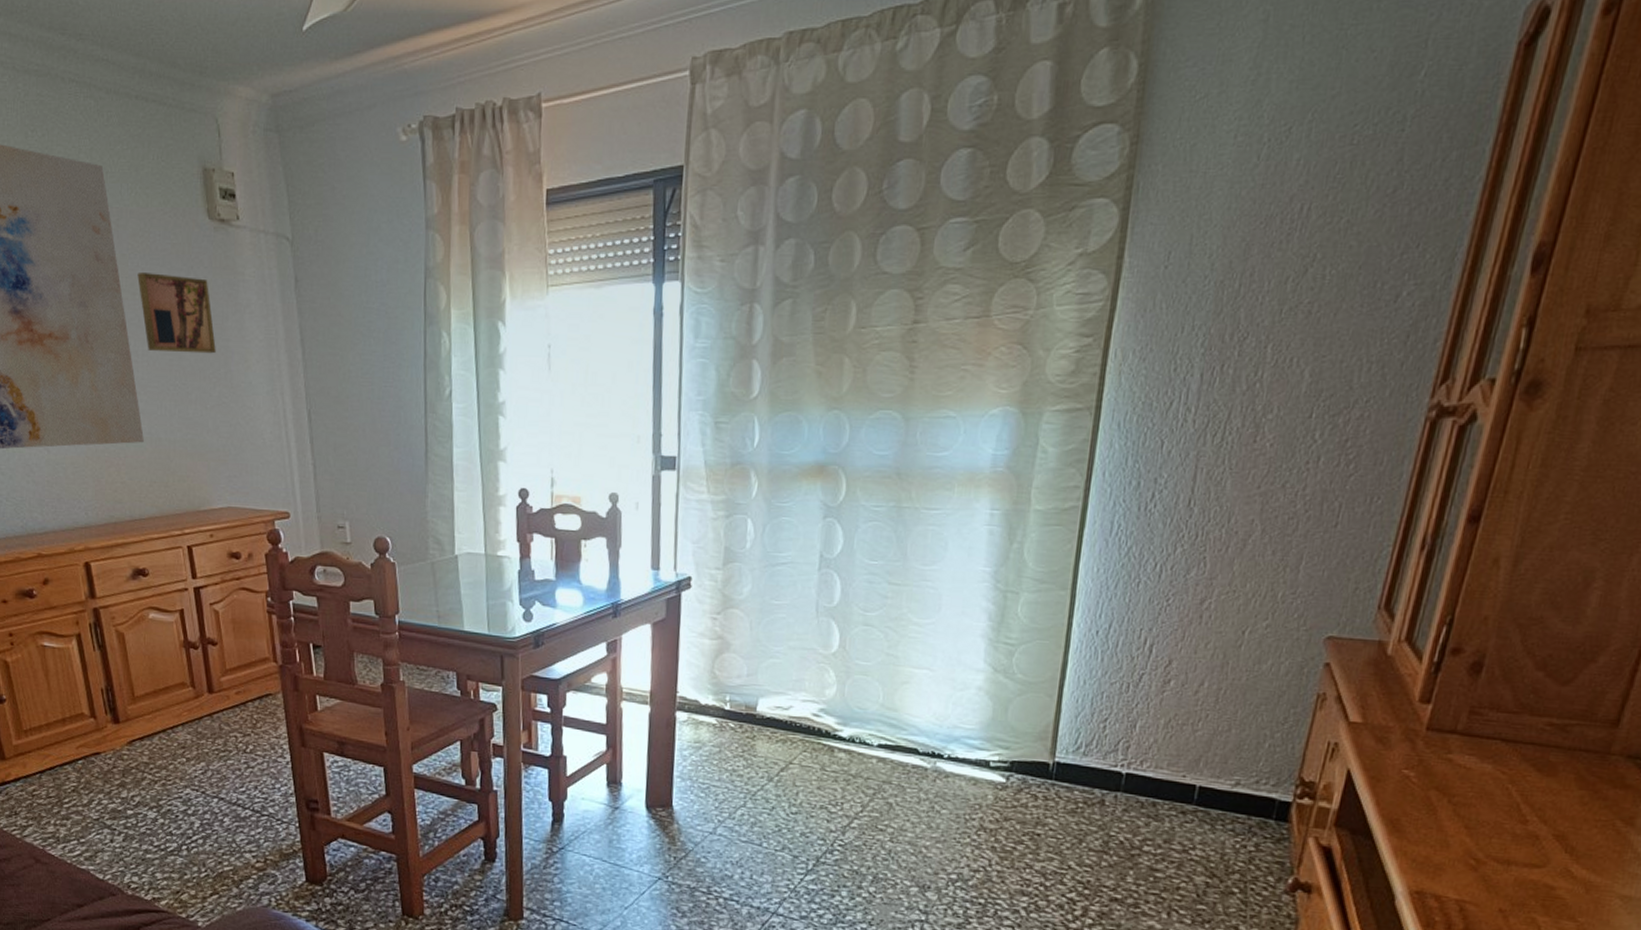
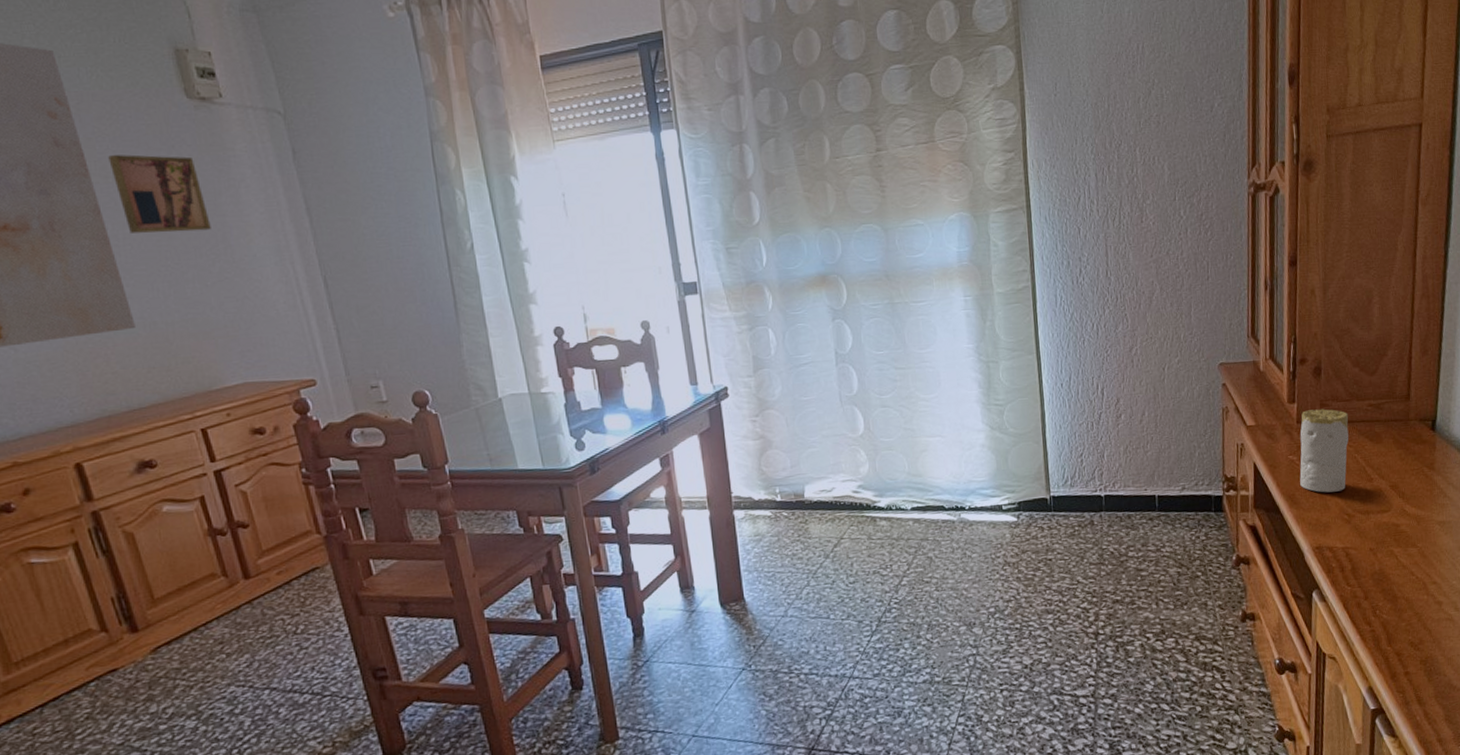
candle: none [1411,715,1512,828] -> present [1300,409,1349,493]

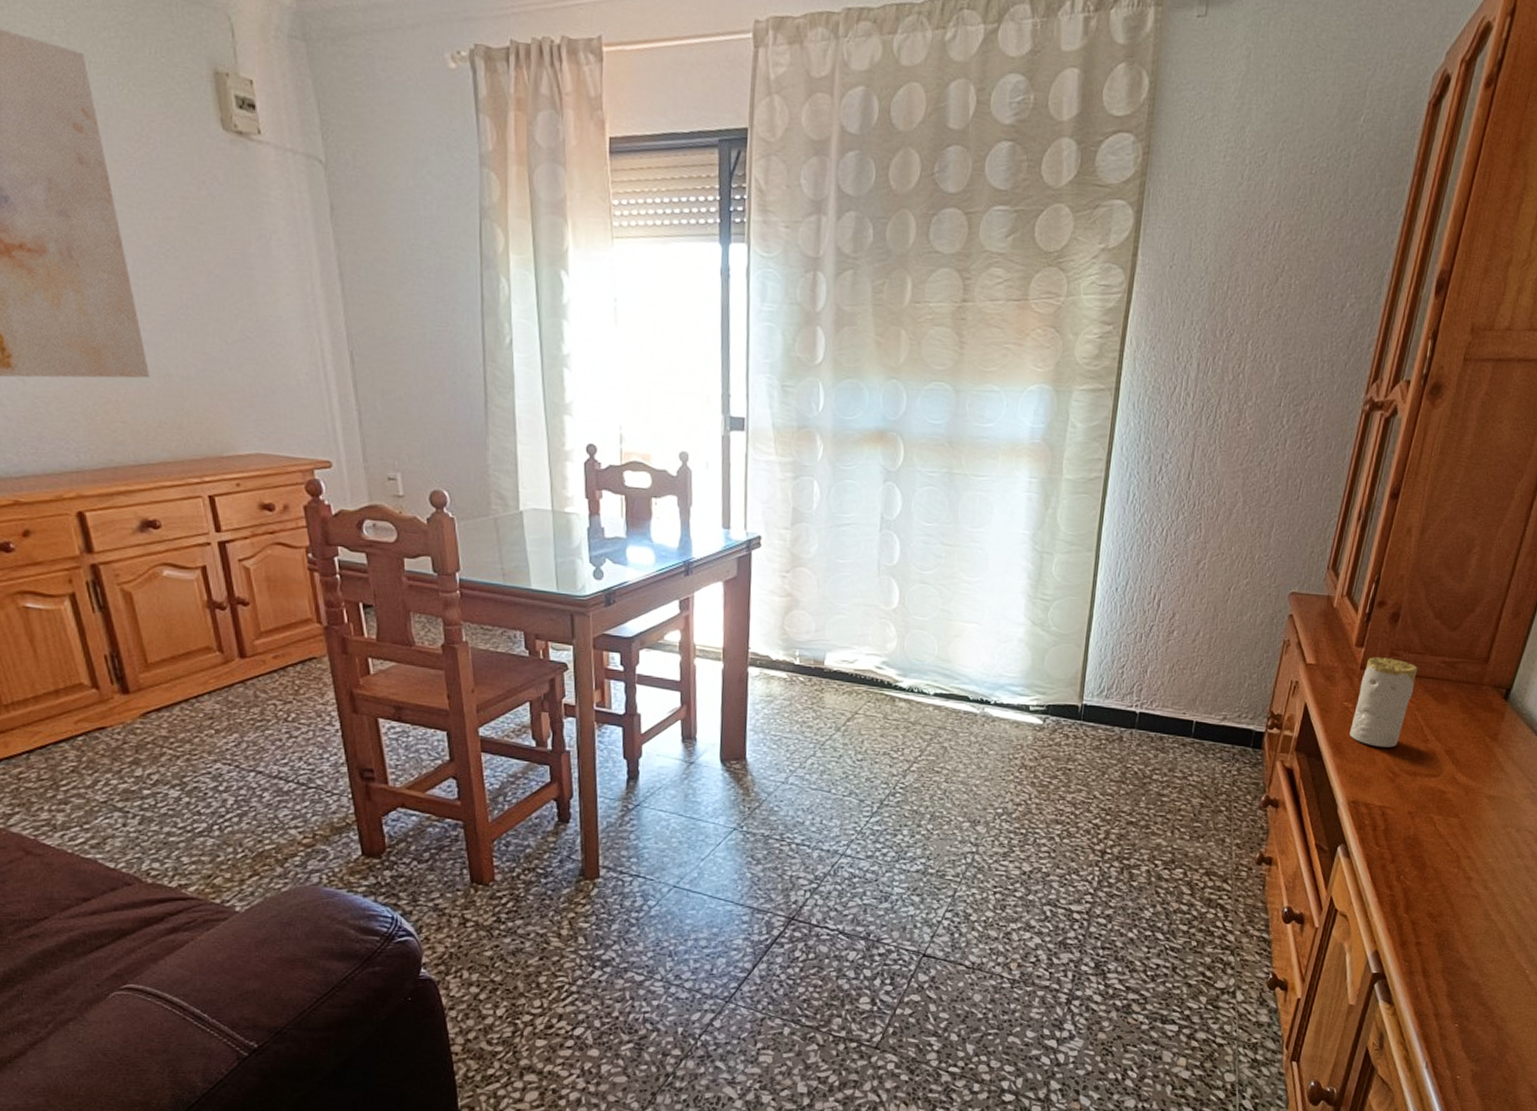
wall art: present [108,155,211,233] -> none [134,183,237,283]

